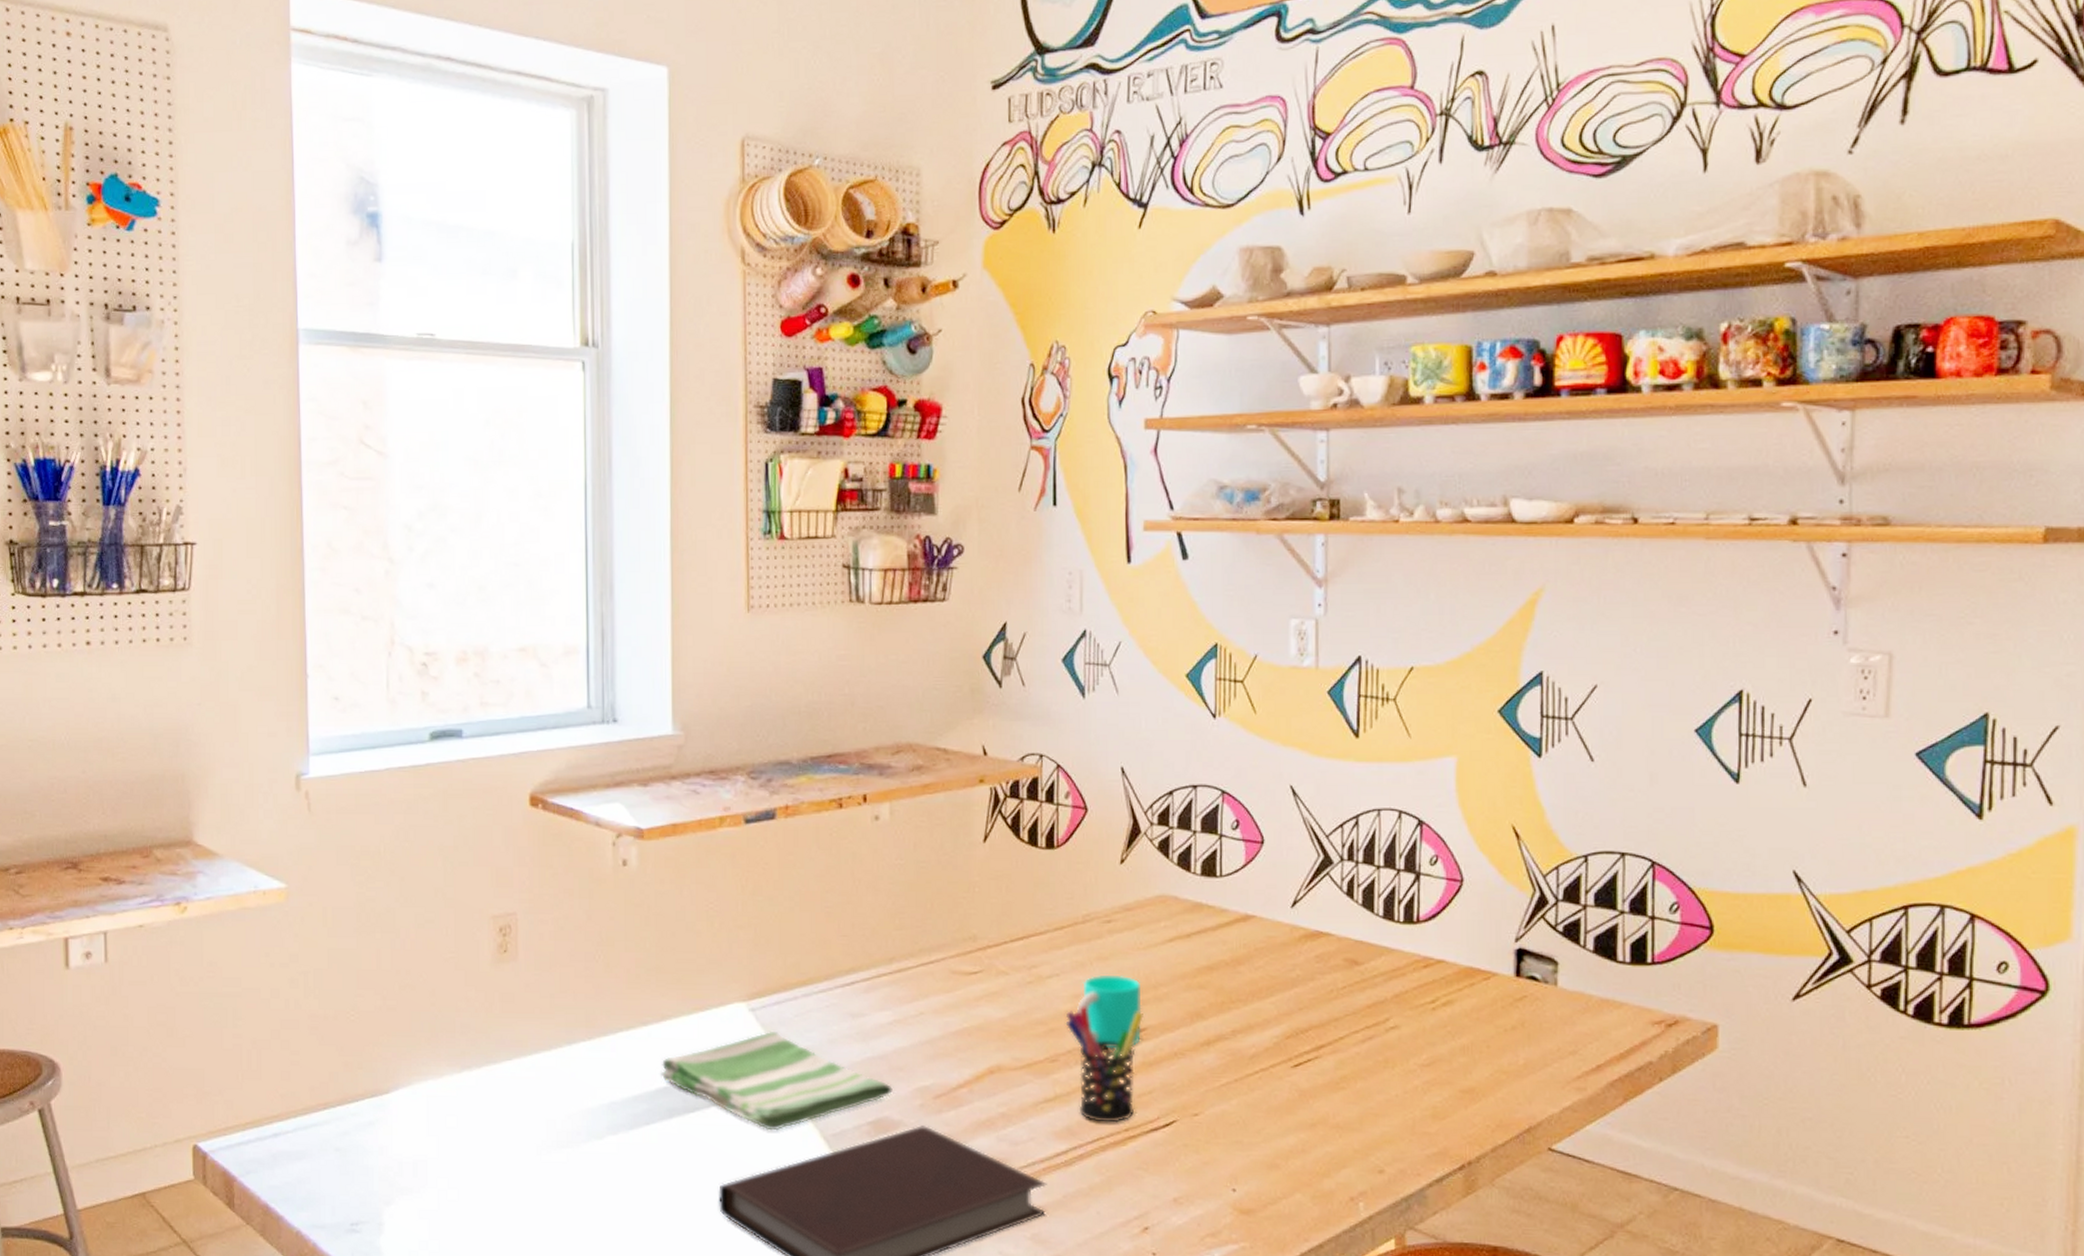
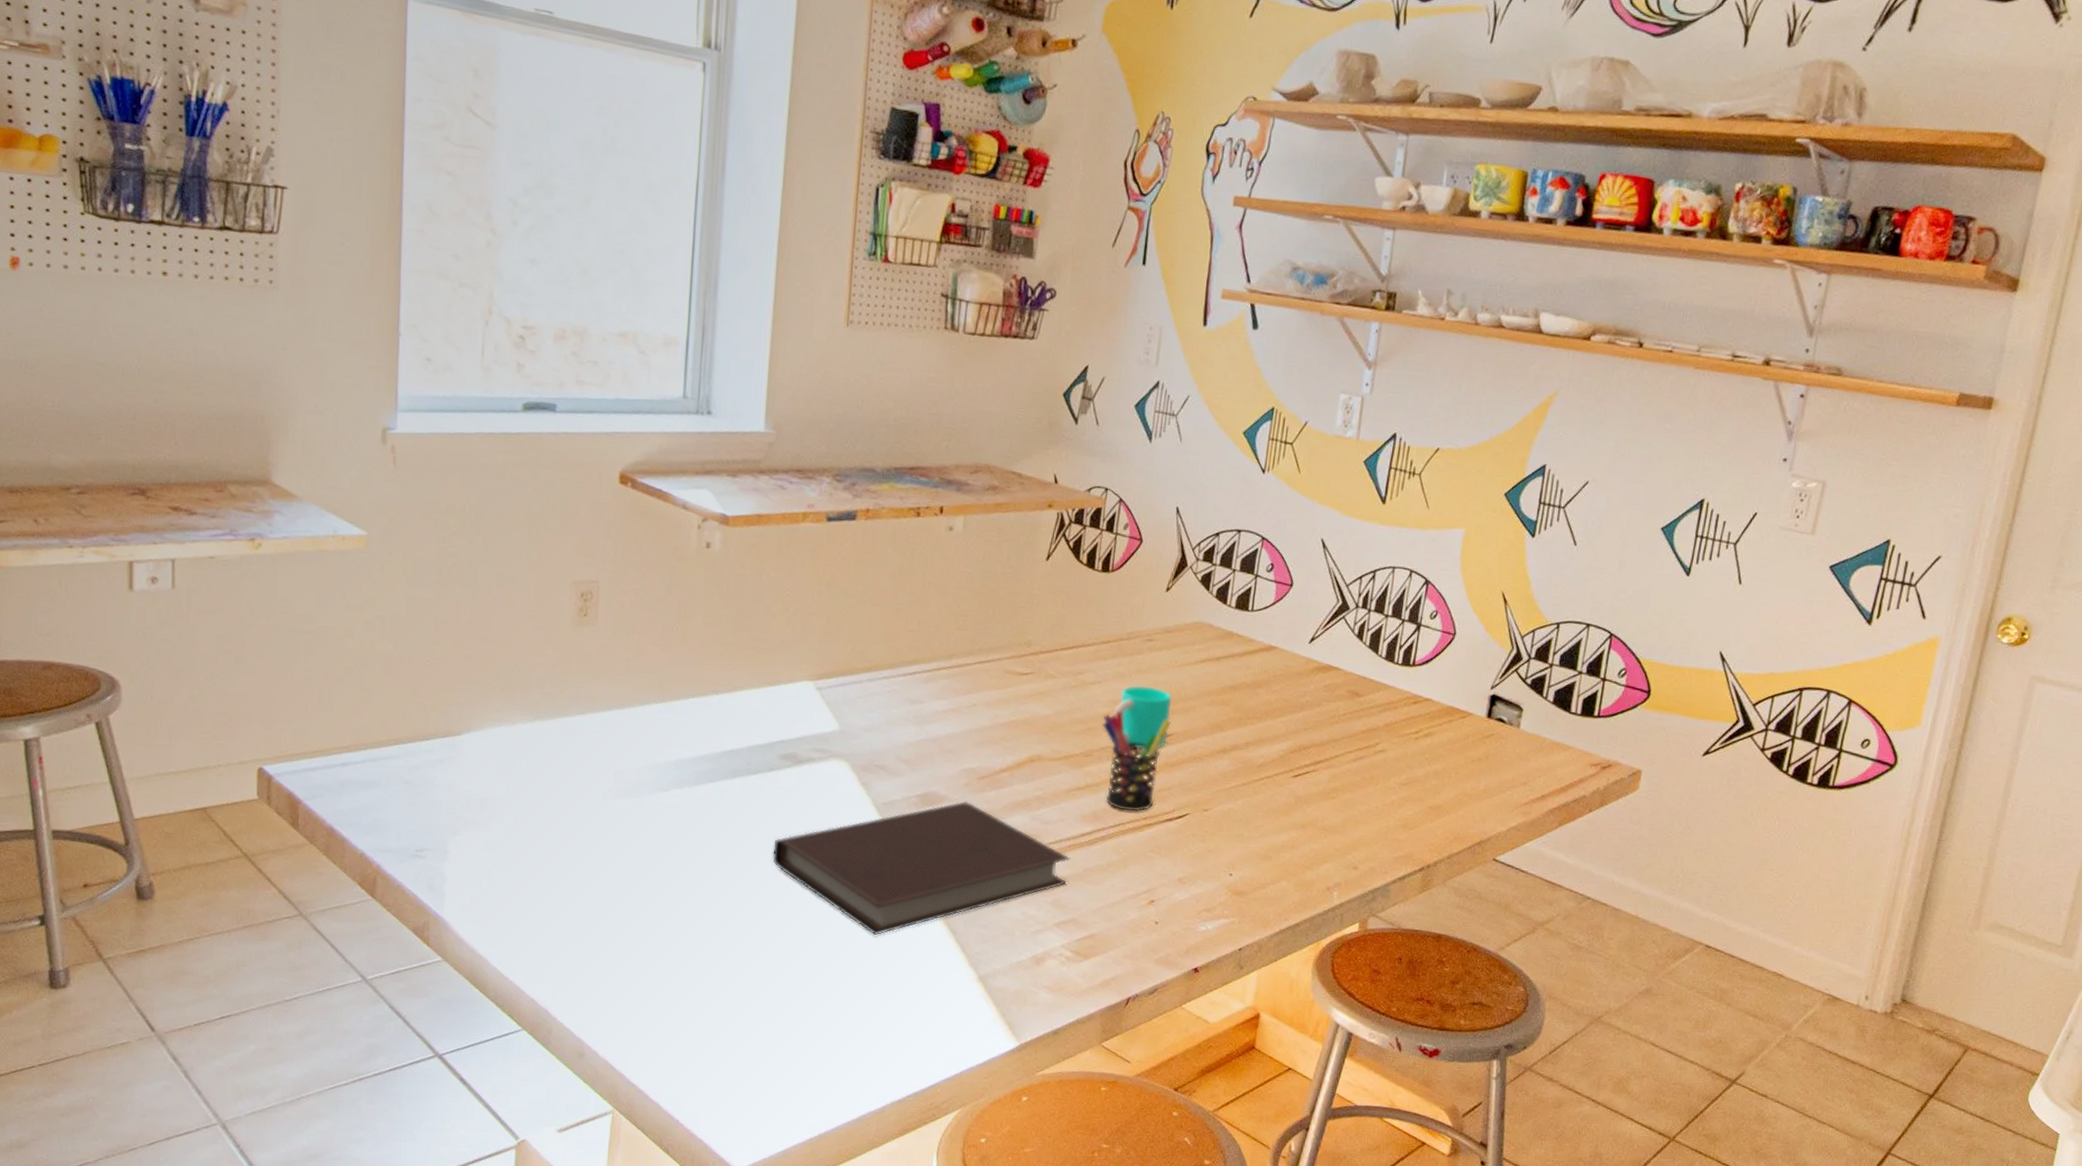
dish towel: present [661,1030,893,1131] -> none [727,708,942,797]

